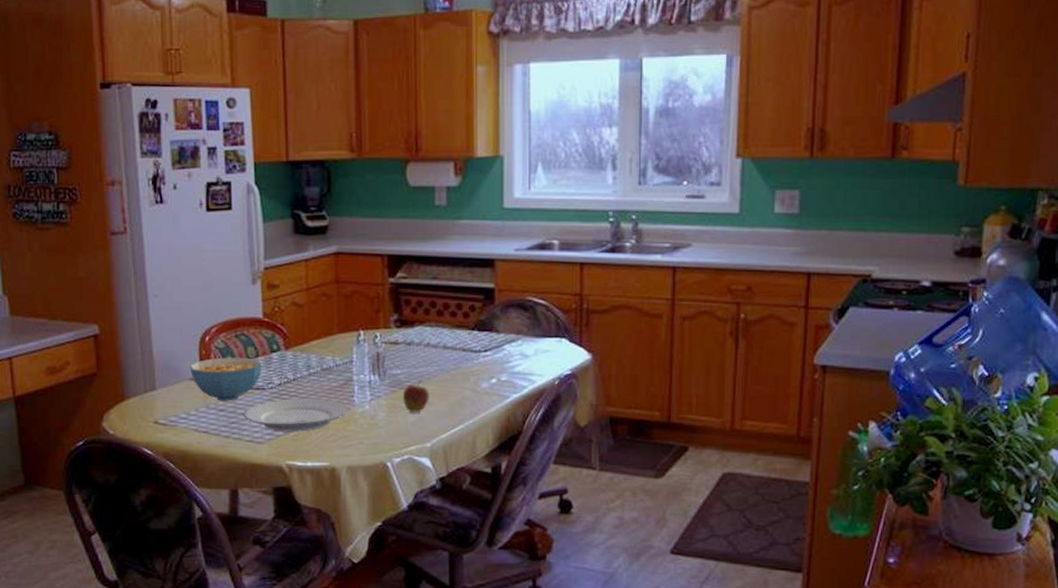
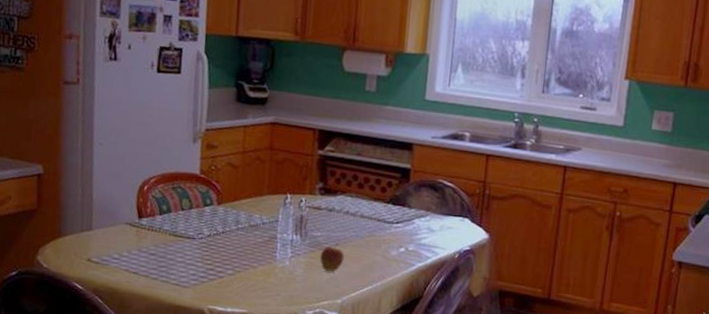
cereal bowl: present [189,357,262,401] -> none [126,206,195,247]
plate: present [243,398,349,432] -> none [172,249,271,280]

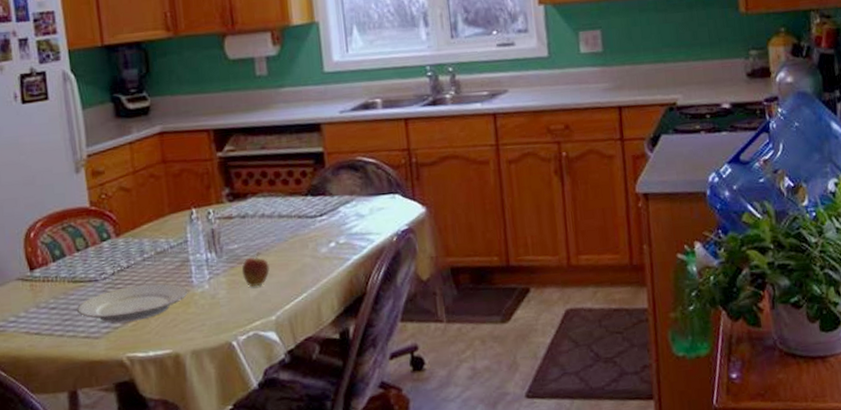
plate: none [172,249,271,280] -> present [76,283,188,323]

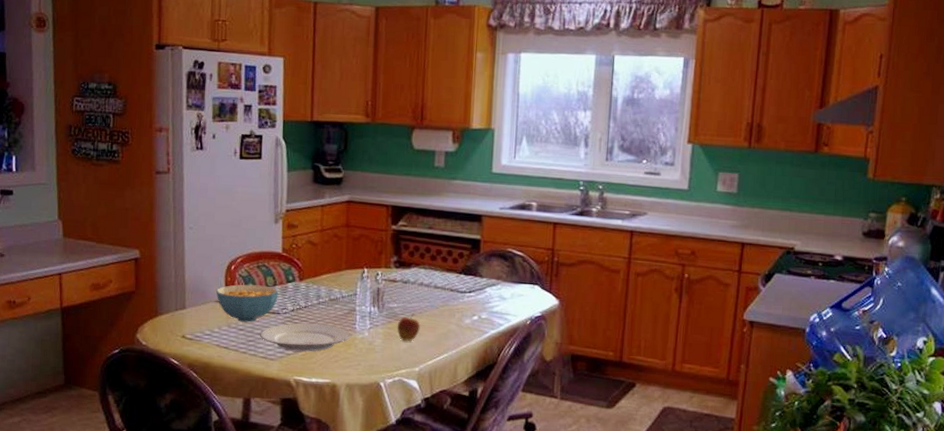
cereal bowl: none [15,249,93,299] -> present [216,284,279,322]

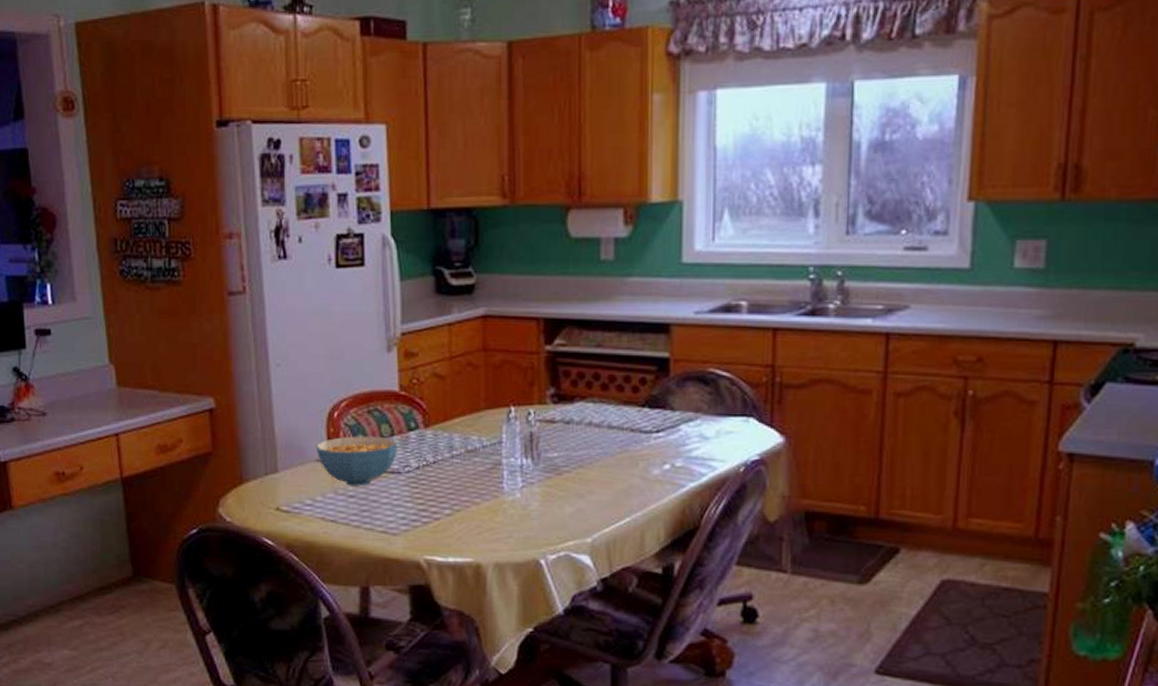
plate: present [259,323,351,352] -> none [375,484,497,522]
fruit: present [397,313,420,342] -> none [559,464,591,503]

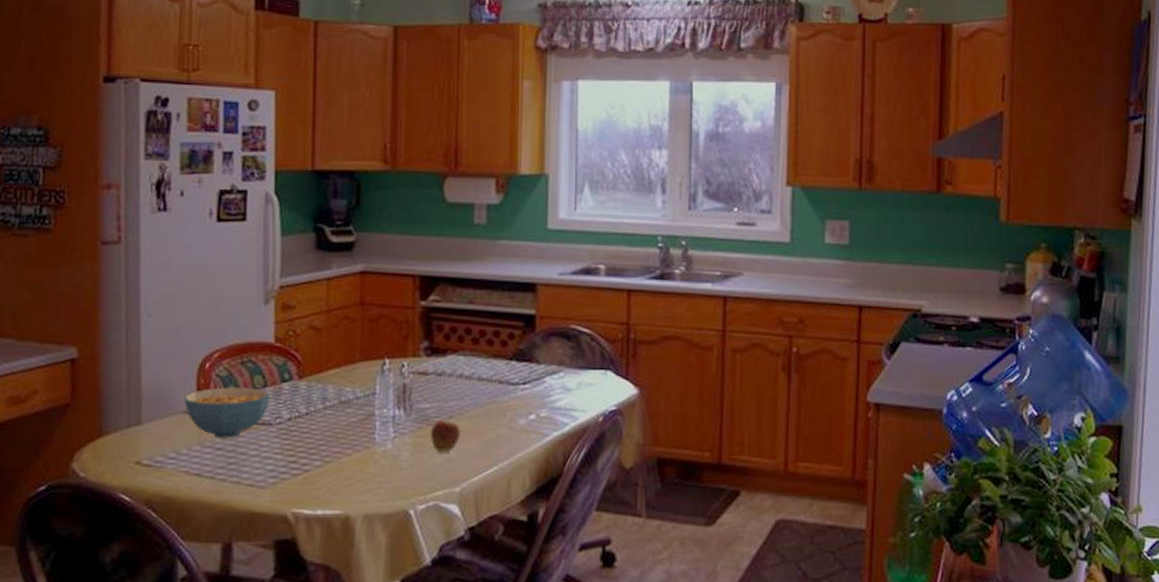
fruit: none [559,464,591,503] -> present [430,415,461,453]

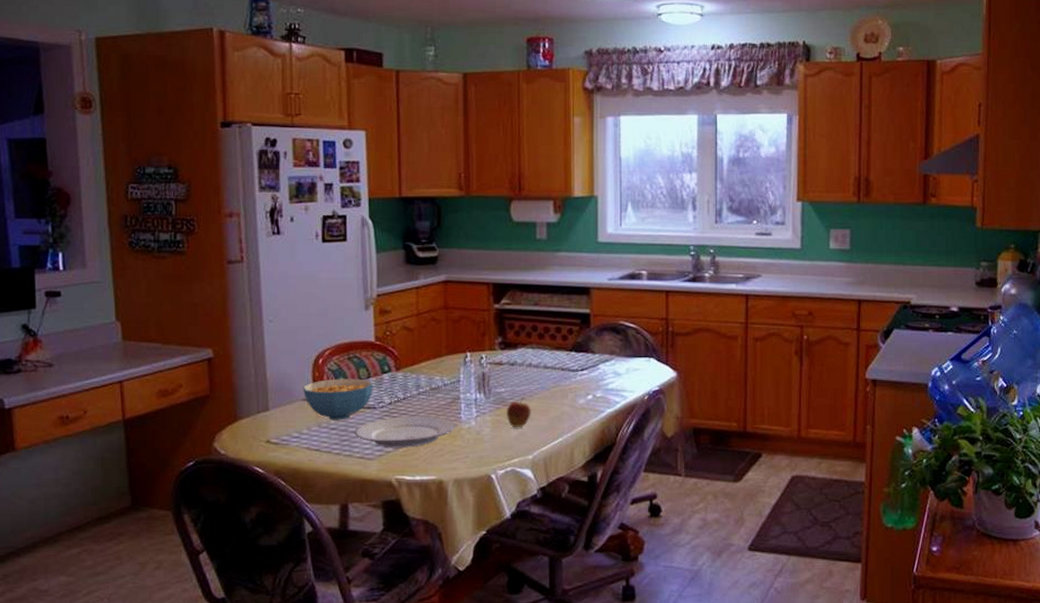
plate: none [244,435,369,474] -> present [354,416,456,448]

